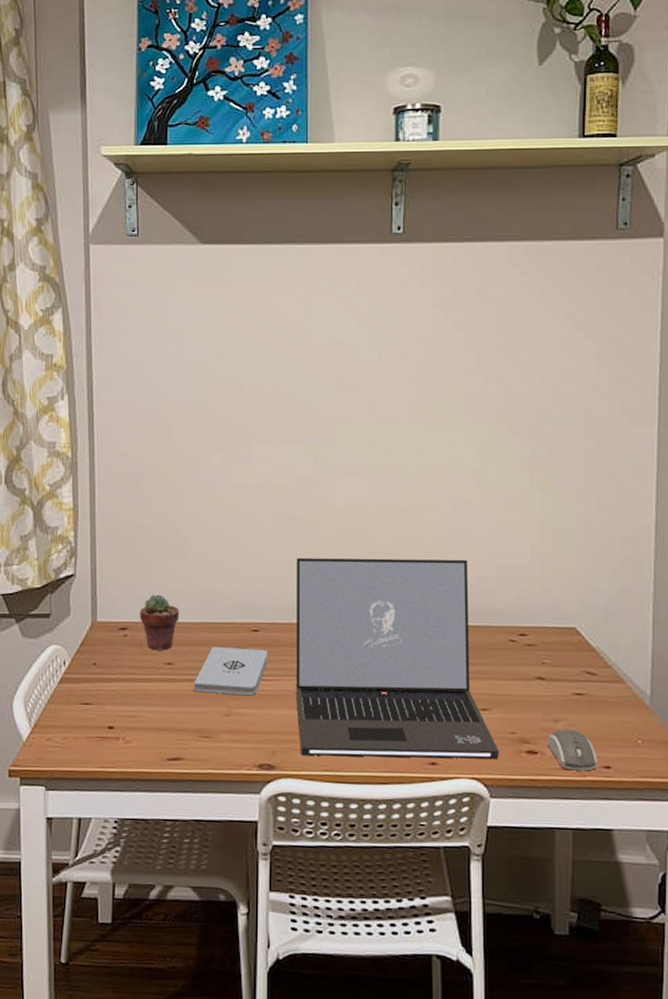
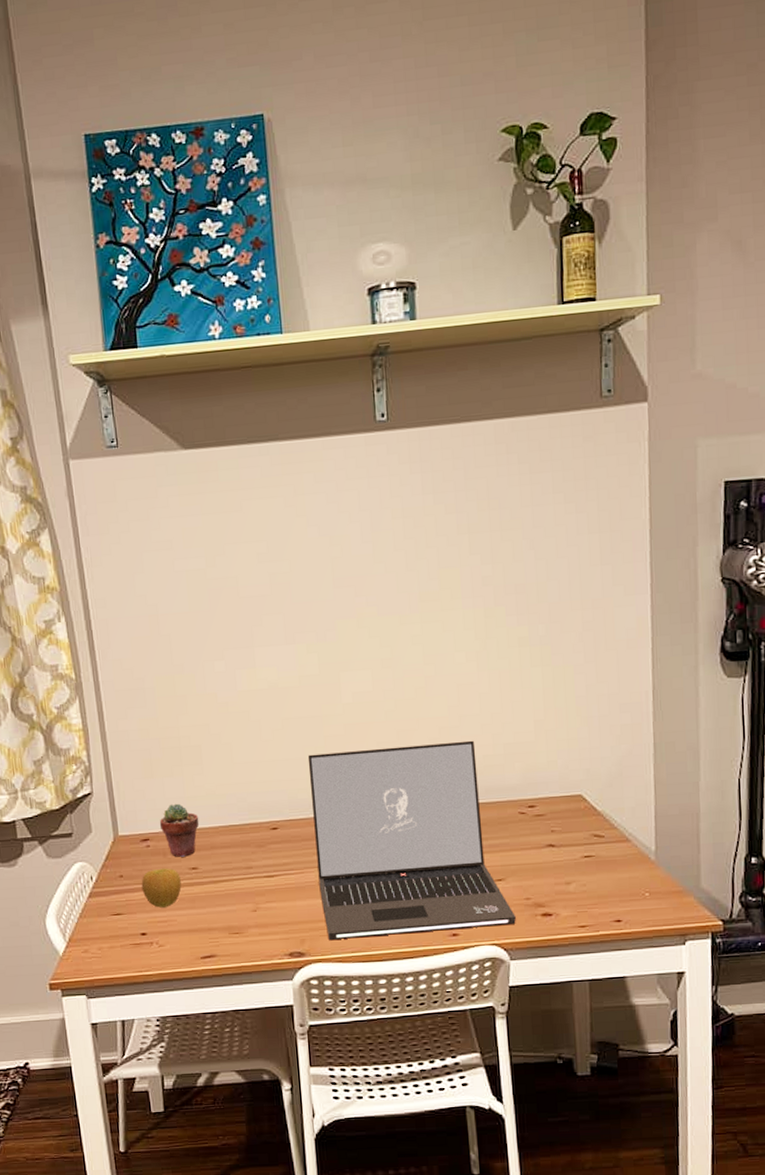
apple: none [114,660,155,702] -> present [141,868,182,908]
notepad: present [193,647,269,696] -> none [219,845,290,893]
computer mouse: present [547,729,598,771] -> none [561,889,609,927]

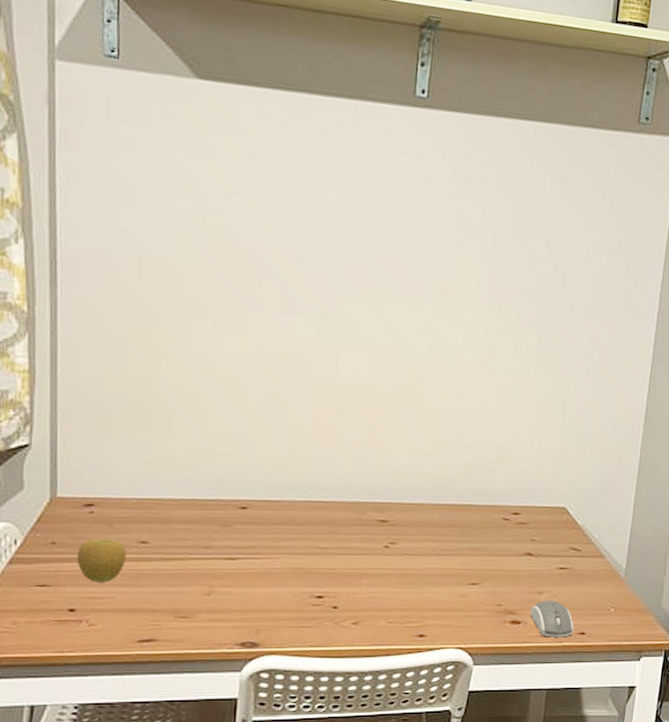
potted succulent: present [159,803,200,857] -> none [109,468,158,528]
laptop: present [307,740,517,940] -> none [284,433,486,632]
computer mouse: none [561,889,609,927] -> present [530,600,575,638]

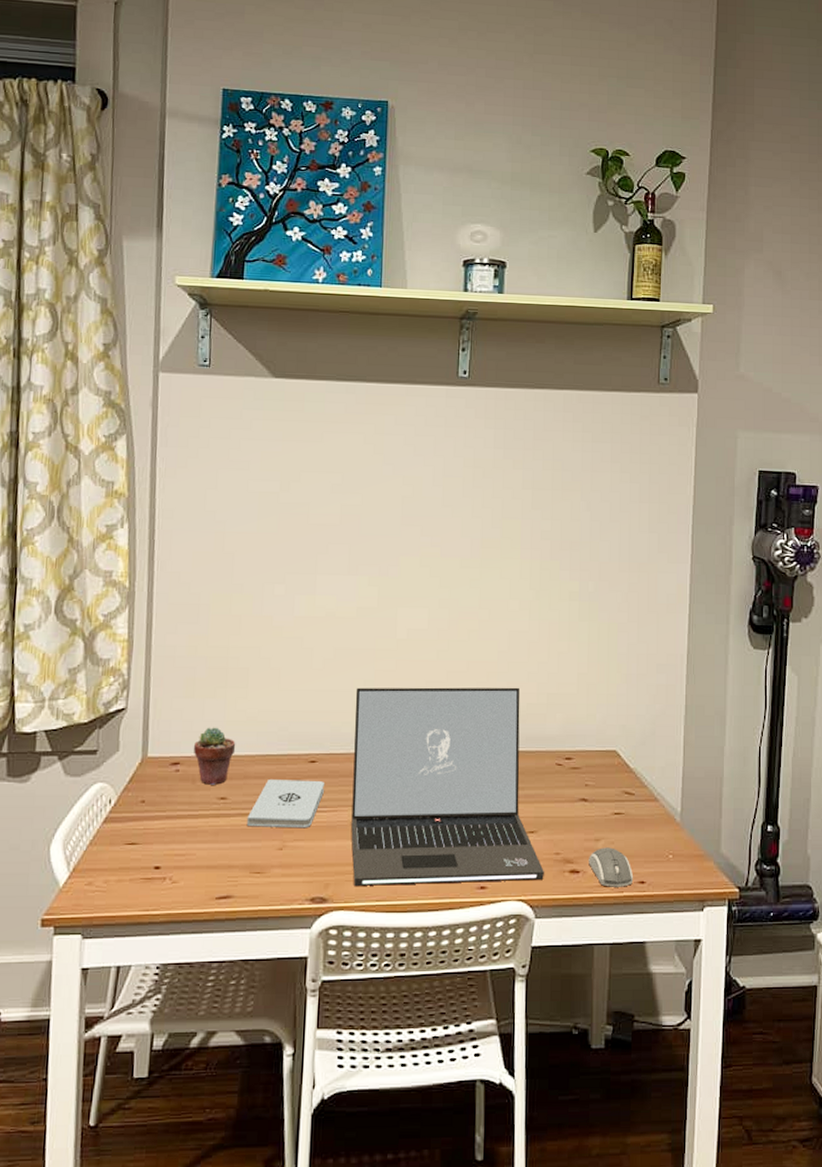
apple: present [77,538,126,583] -> none [163,796,207,839]
potted succulent: none [109,468,158,528] -> present [193,727,236,785]
notepad: none [170,525,257,575] -> present [246,780,325,828]
laptop: none [284,433,486,632] -> present [351,687,545,886]

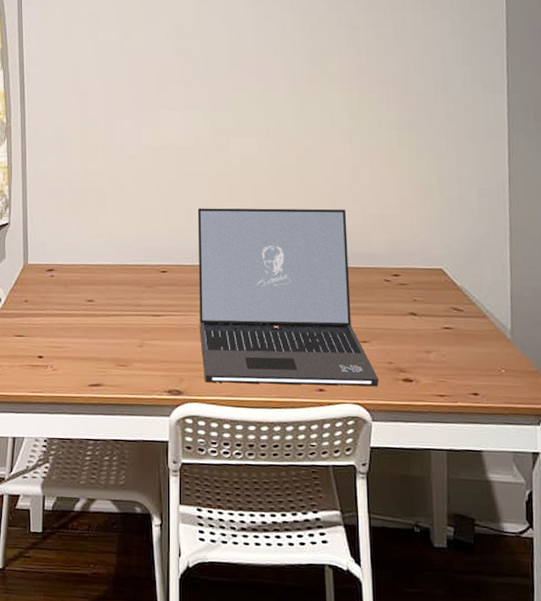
potted succulent: present [193,727,236,785] -> none [64,240,99,289]
notepad: present [246,780,325,828] -> none [111,286,176,329]
computer mouse: present [589,847,634,887] -> none [421,359,467,398]

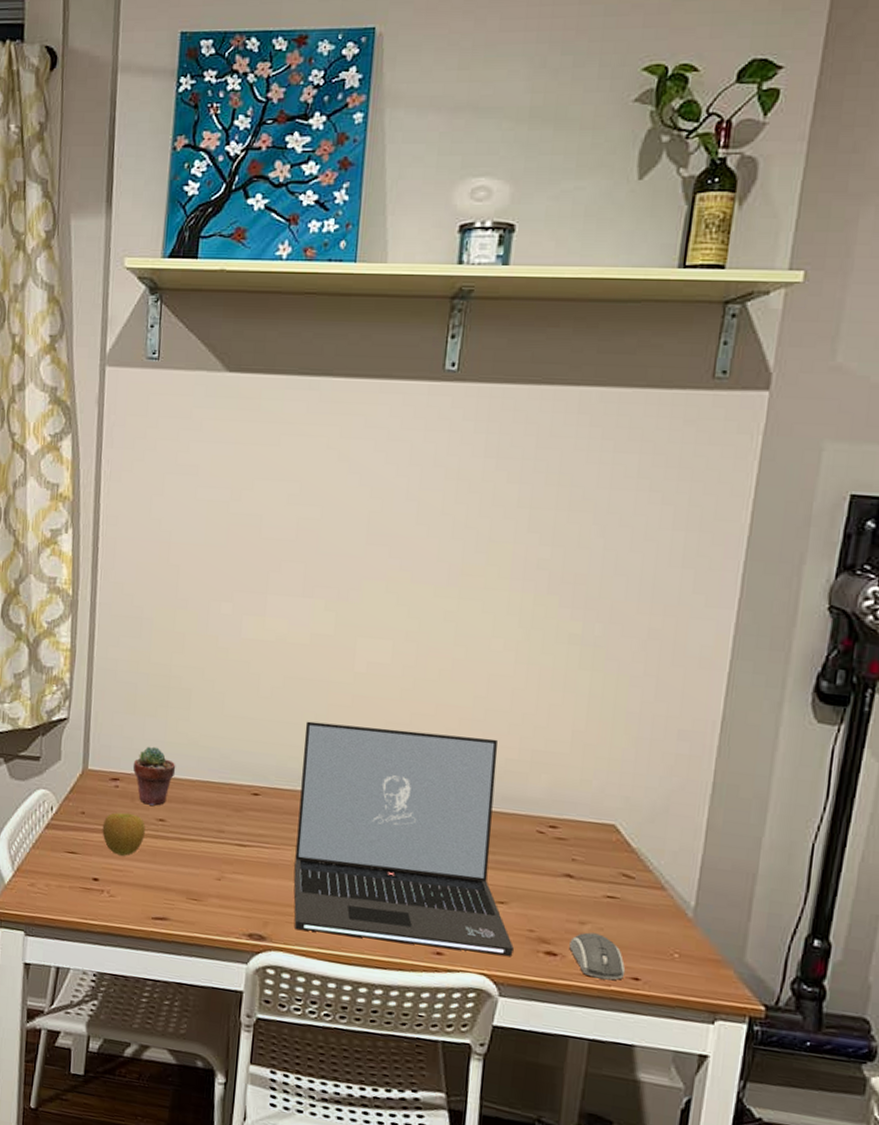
apple: none [43,297,78,334] -> present [102,812,145,856]
potted succulent: none [64,240,99,289] -> present [132,746,176,806]
computer mouse: none [421,359,467,398] -> present [569,932,626,981]

